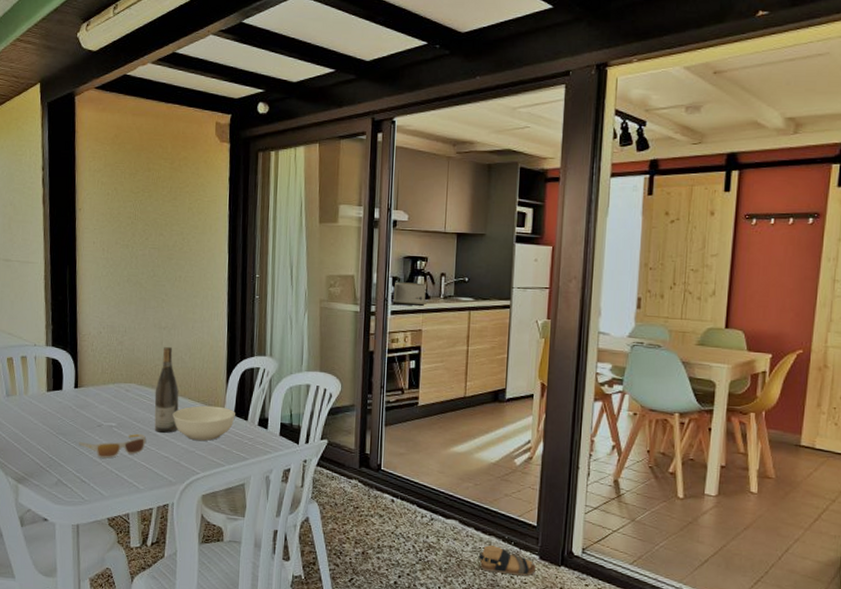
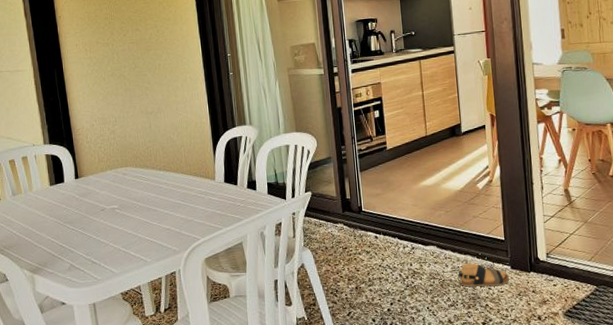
sunglasses: present [79,433,147,459] -> none [85,211,148,239]
wine bottle: present [154,346,179,433] -> none [150,128,175,208]
bowl: present [172,405,235,441] -> none [168,176,226,211]
toaster: present [393,282,427,307] -> none [351,41,381,64]

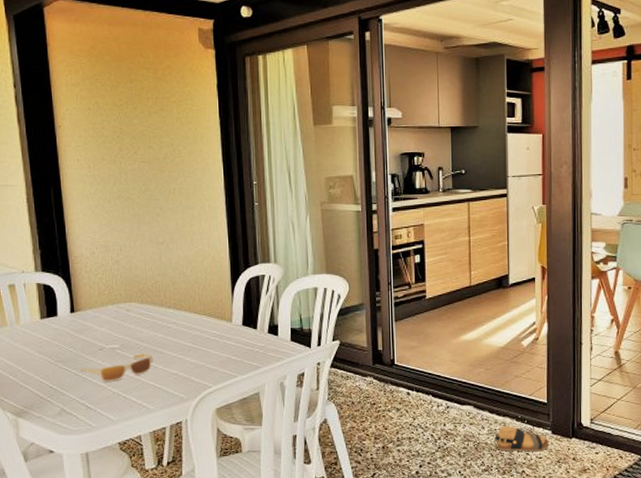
sunglasses: none [85,211,148,239] -> present [80,353,153,382]

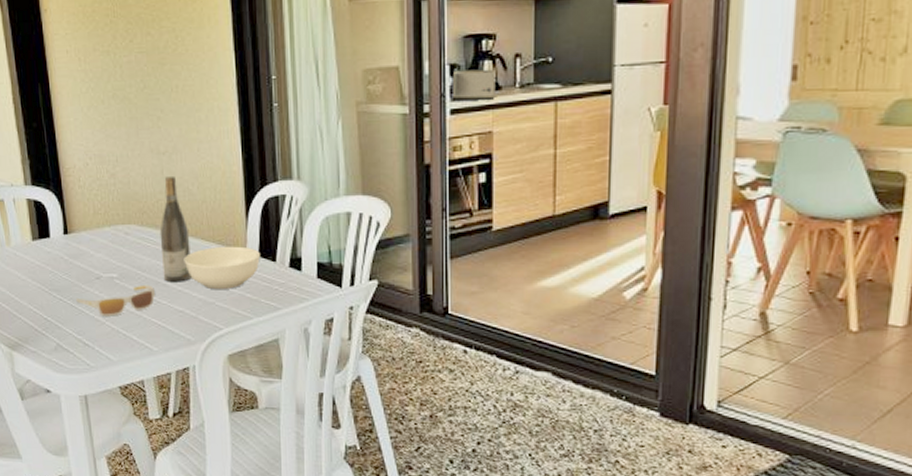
wine bottle: none [157,261,185,350] -> present [160,175,192,282]
bowl: none [178,317,244,355] -> present [183,246,260,290]
toaster: none [393,178,426,202] -> present [452,69,497,102]
sandal: present [494,425,549,452] -> none [579,400,655,438]

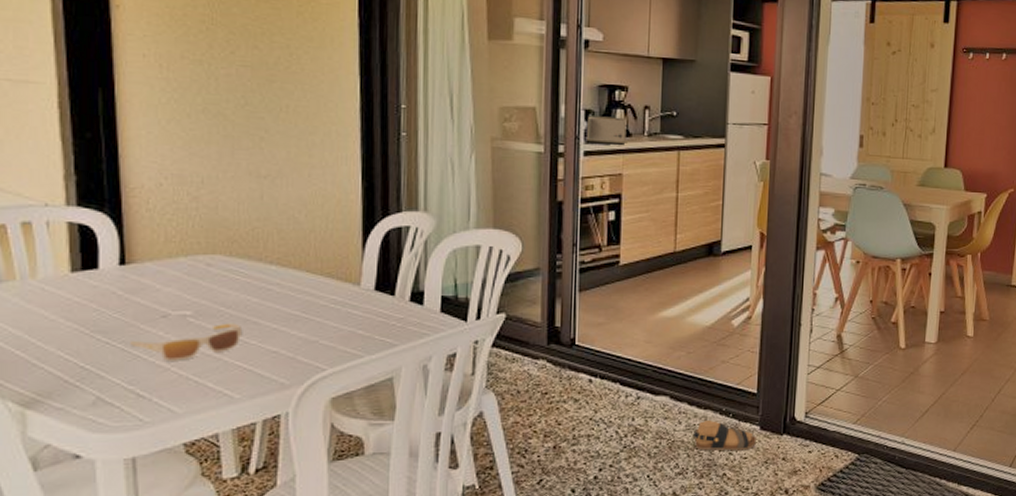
wine bottle: present [160,175,192,282] -> none [253,201,292,319]
bowl: present [183,246,260,290] -> none [282,279,377,327]
sandal: none [579,400,655,438] -> present [692,419,756,451]

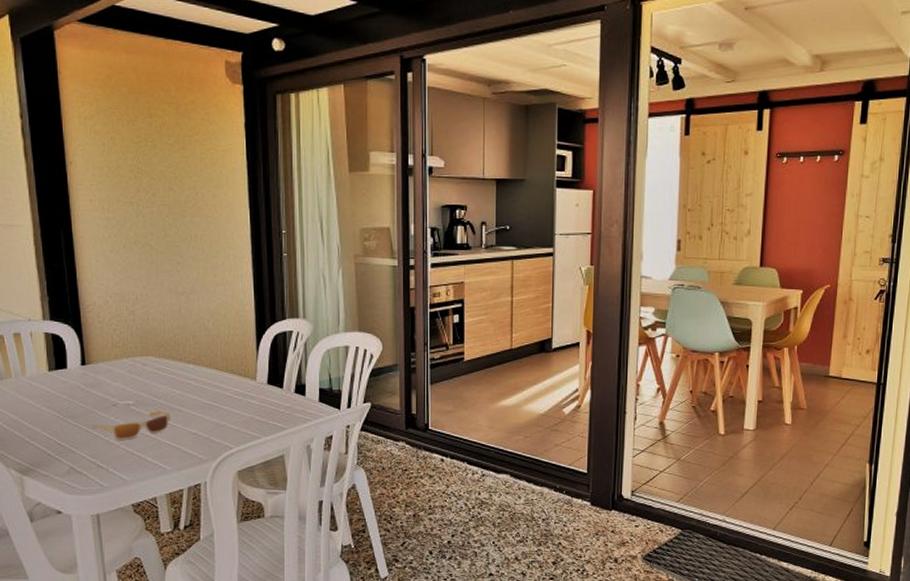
toaster: present [586,115,628,146] -> none [432,233,468,258]
sandal: present [692,419,756,451] -> none [531,495,587,523]

